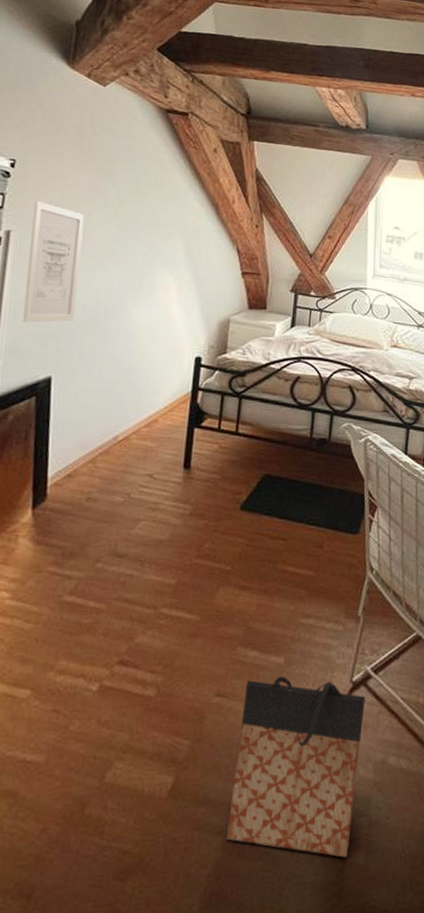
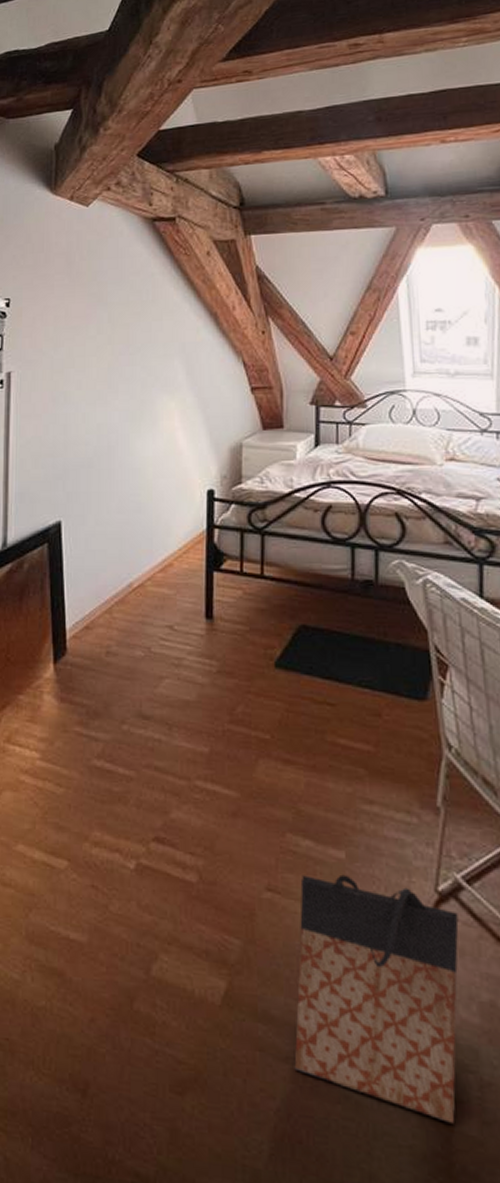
wall art: present [22,201,84,323] -> none [29,338,79,465]

